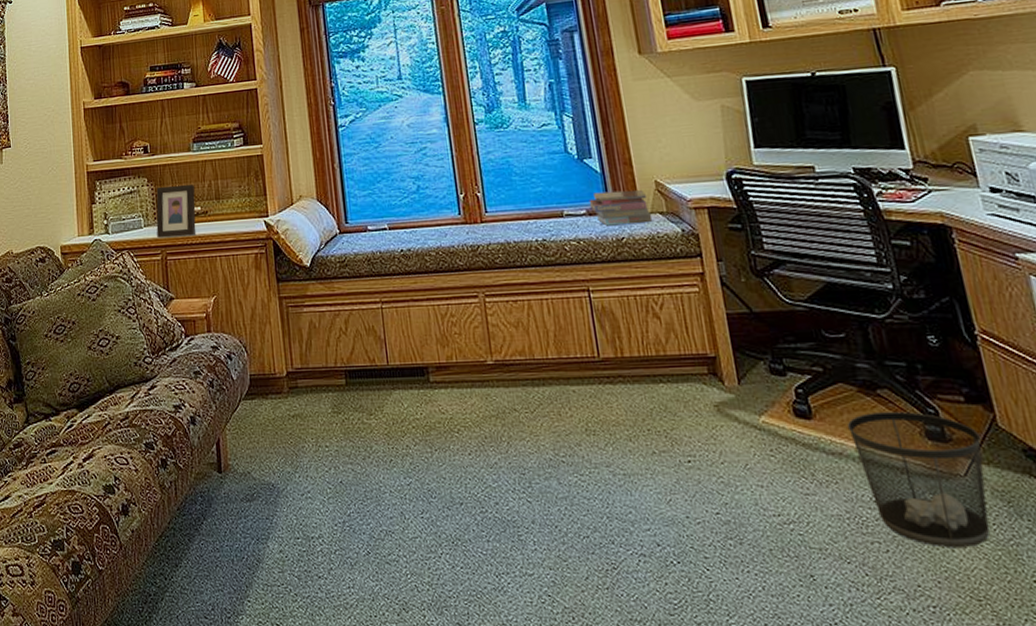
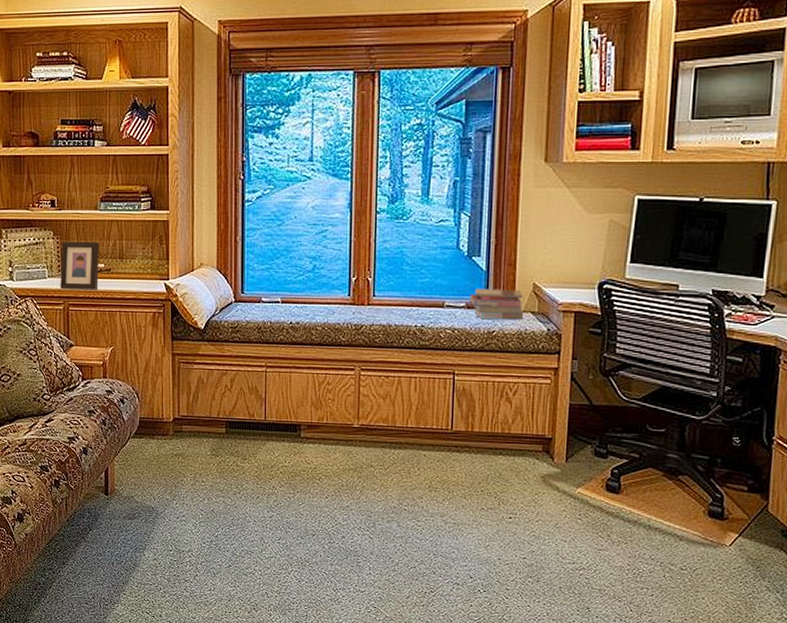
waste bin: present [846,412,990,547] -> none [646,493,752,597]

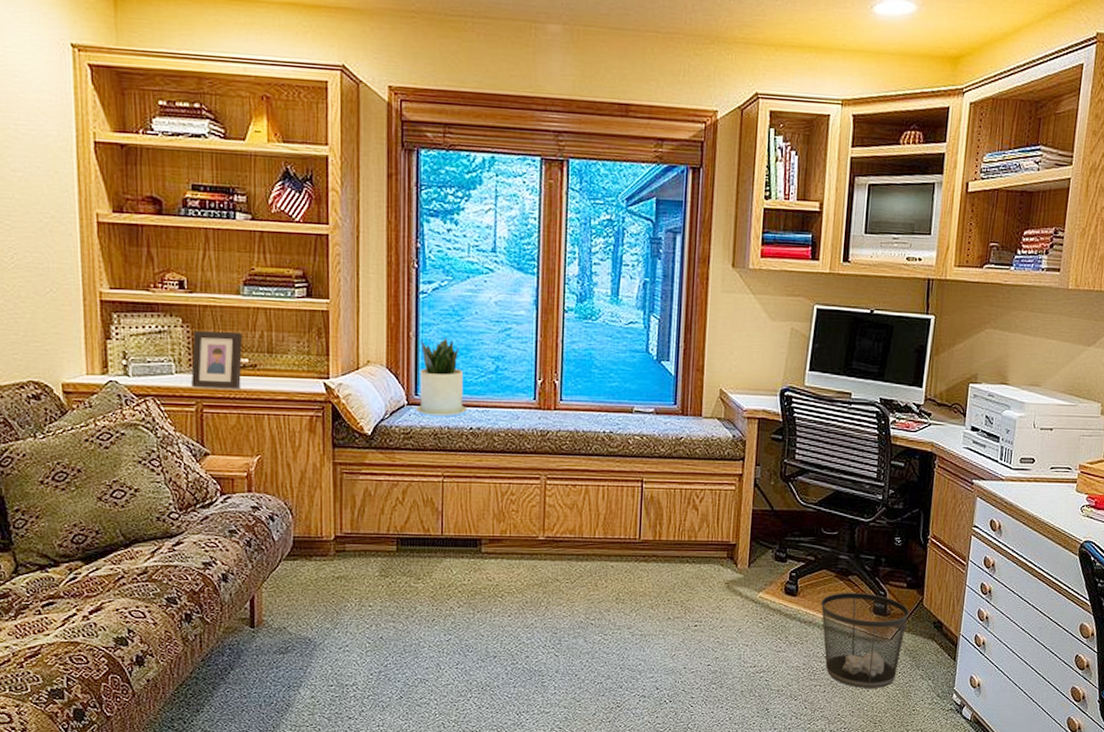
planter: none [241,241,288,313] -> present [415,338,468,417]
books: present [469,288,524,320] -> none [658,393,711,427]
waste bin: none [646,493,752,597] -> present [820,593,910,688]

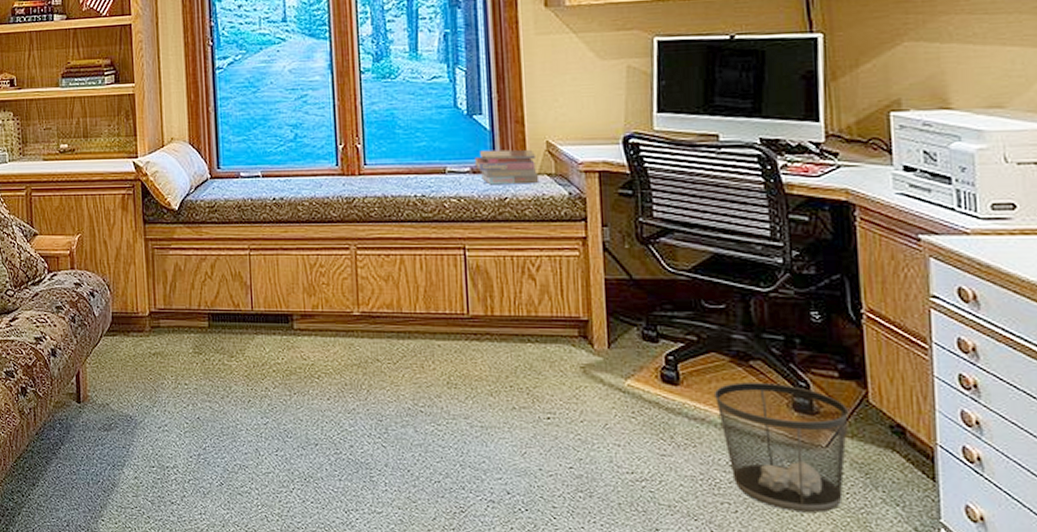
picture frame: present [191,330,243,390] -> none [21,121,63,174]
planter: present [415,338,468,417] -> none [218,110,269,189]
books: none [658,393,711,427] -> present [474,149,540,185]

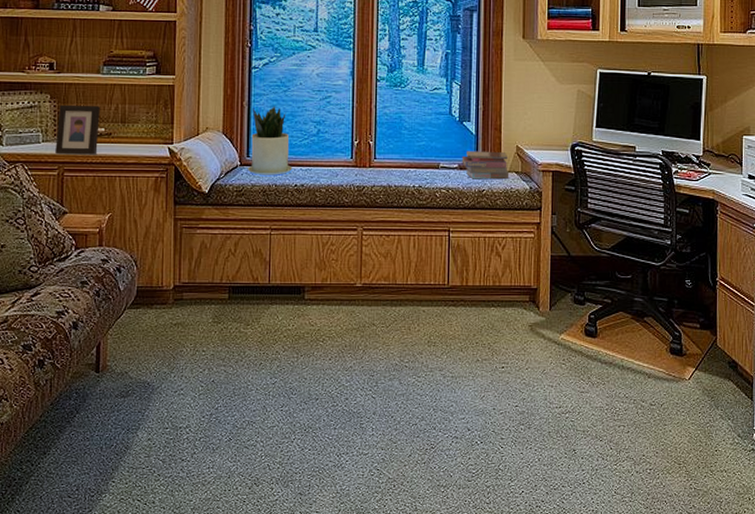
picture frame: none [21,121,63,174] -> present [55,104,101,155]
planter: none [218,110,269,189] -> present [247,106,293,176]
waste bin: present [713,382,850,513] -> none [619,334,705,428]

